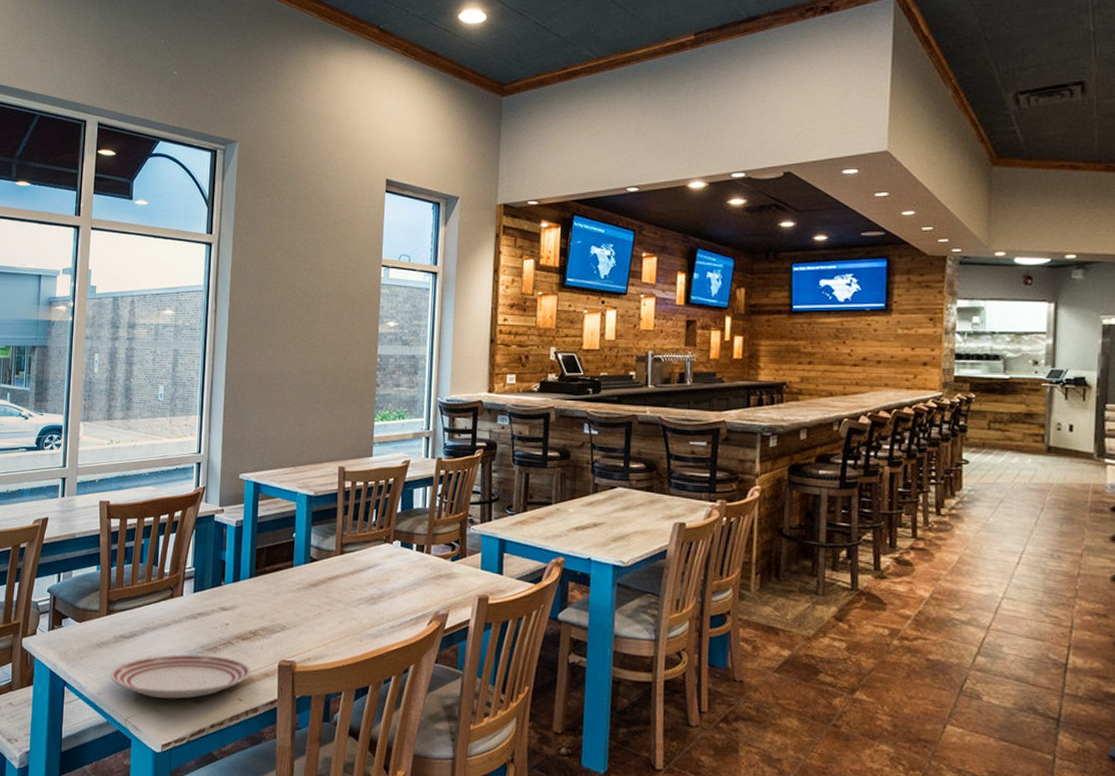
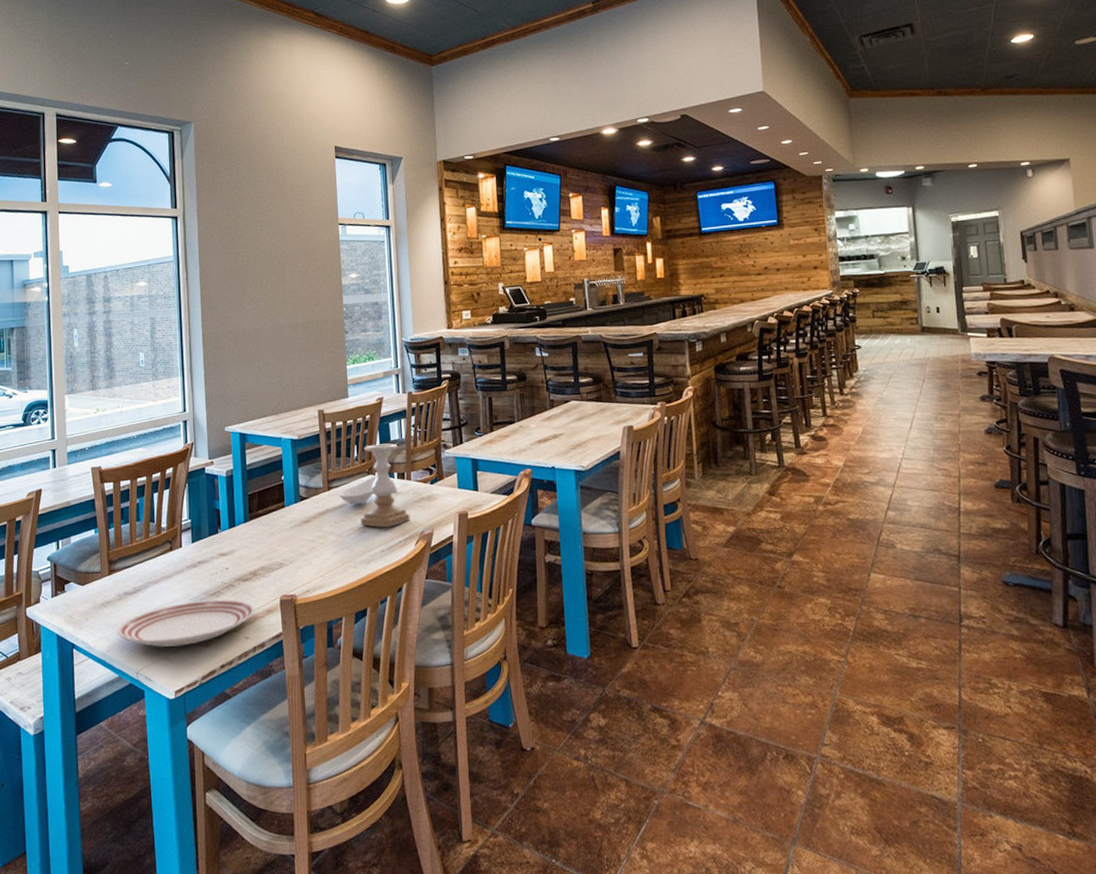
spoon rest: none [351,545,415,573] -> present [339,476,397,504]
candle holder: none [372,510,426,603] -> present [361,443,410,528]

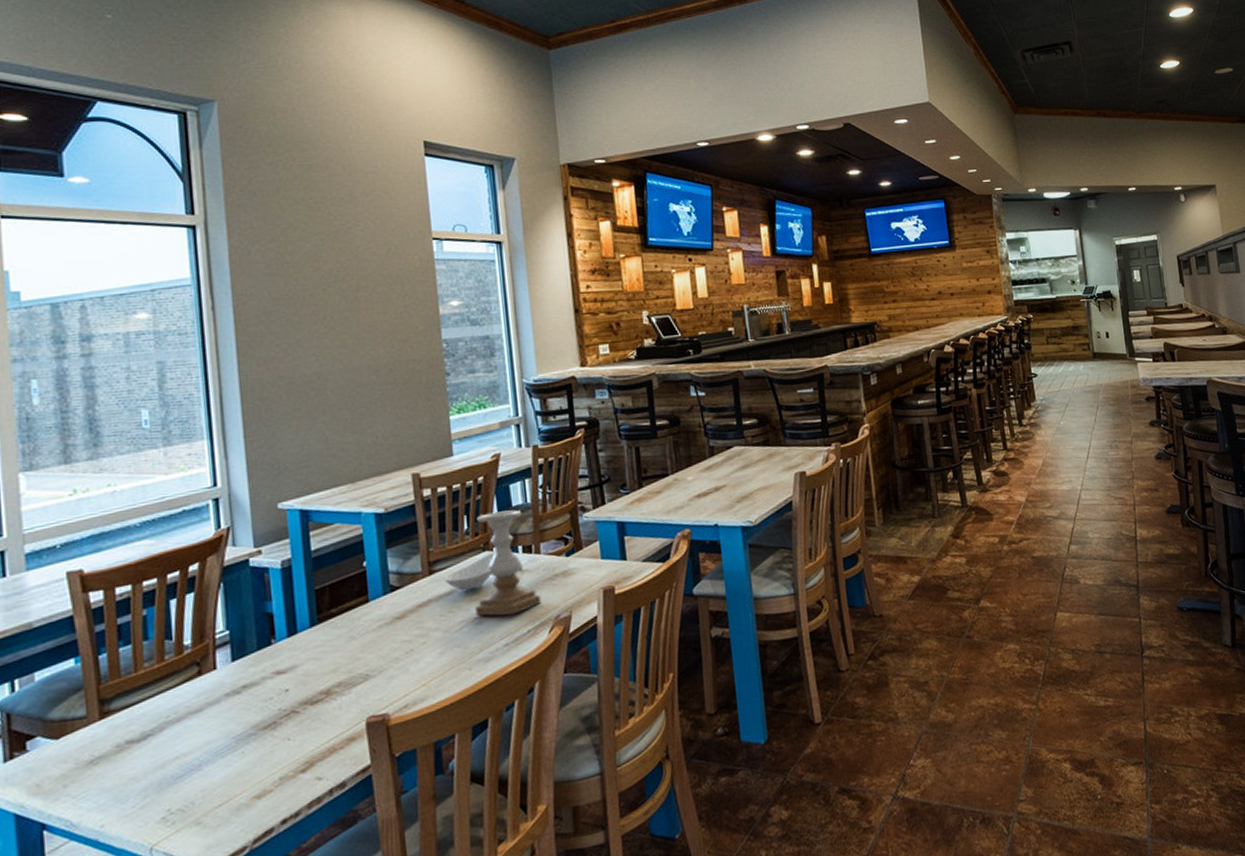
dinner plate: present [117,600,255,647] -> none [117,730,330,810]

